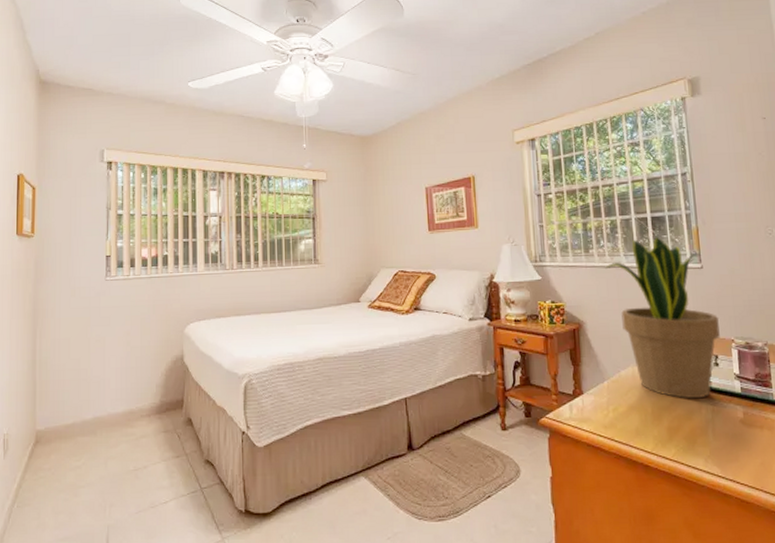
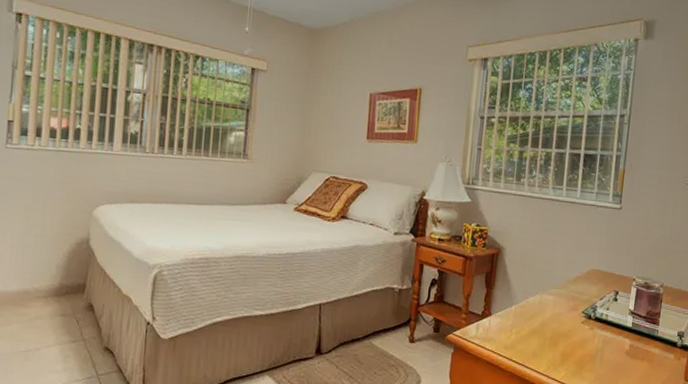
potted plant: present [605,236,720,399] -> none [532,173,626,329]

